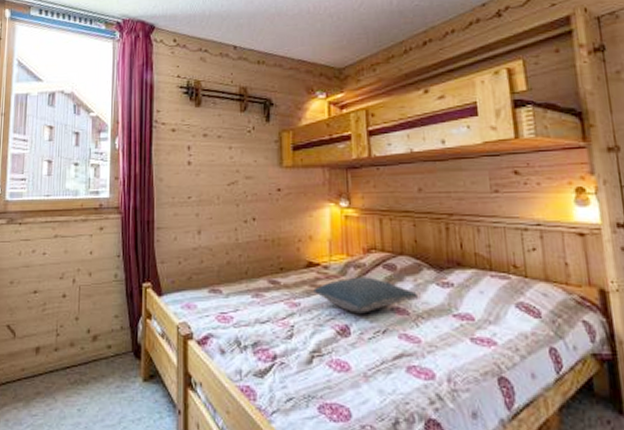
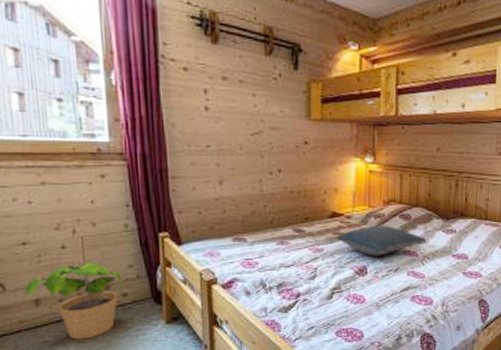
potted plant: none [28,311,109,393] -> present [24,262,123,340]

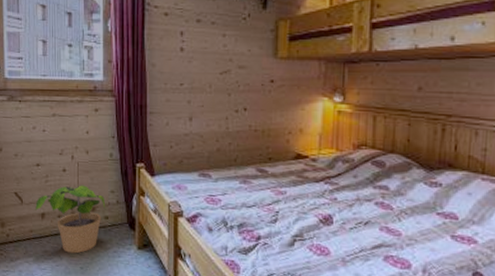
pillow: present [336,225,427,256] -> none [300,171,405,206]

